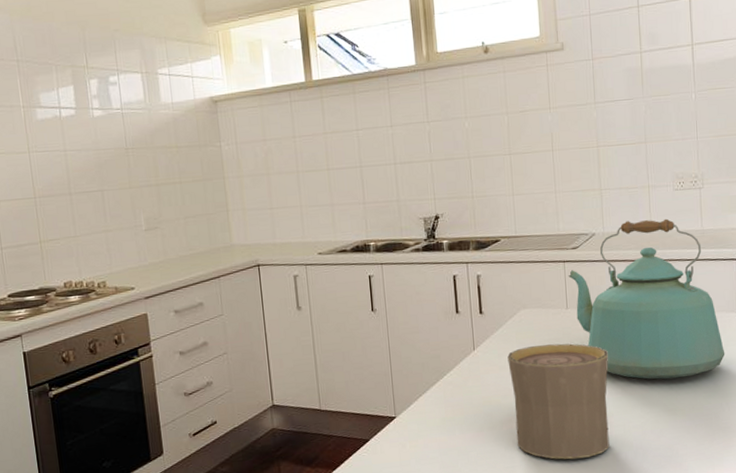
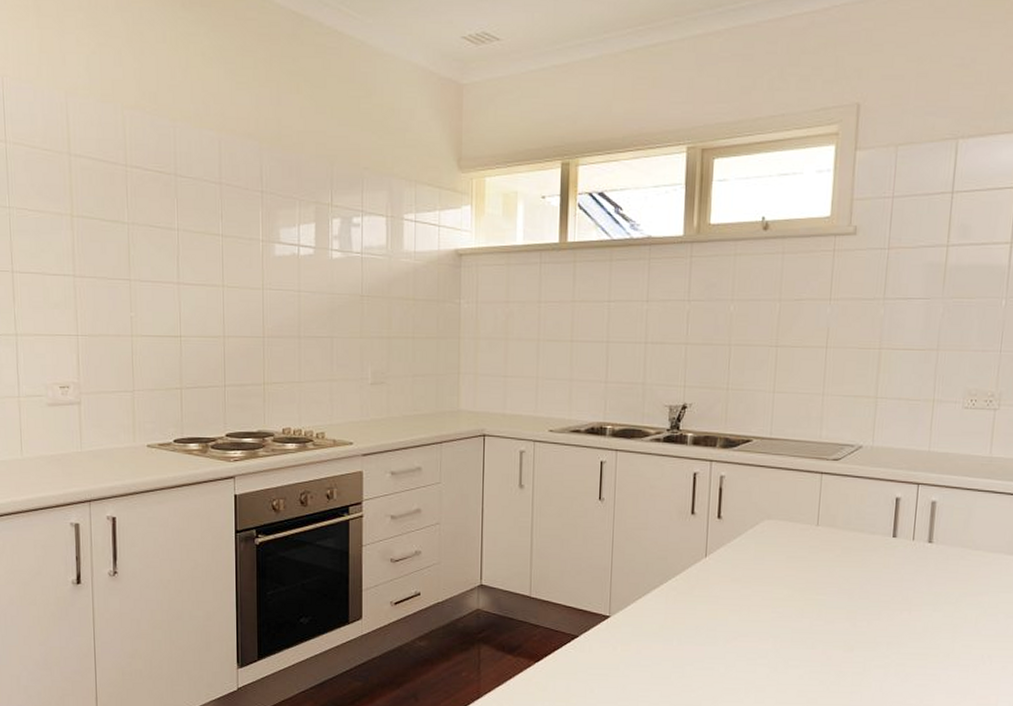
cup: present [507,343,610,460] -> none [739,561,858,692]
kettle: present [568,218,725,380] -> none [824,436,996,620]

